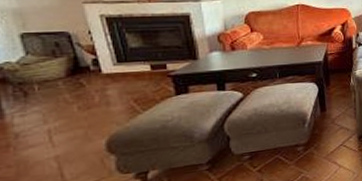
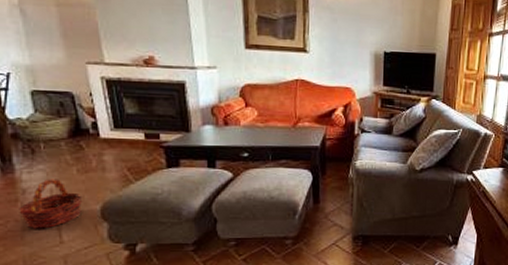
basket: none [11,118,87,173] -> present [19,179,83,229]

